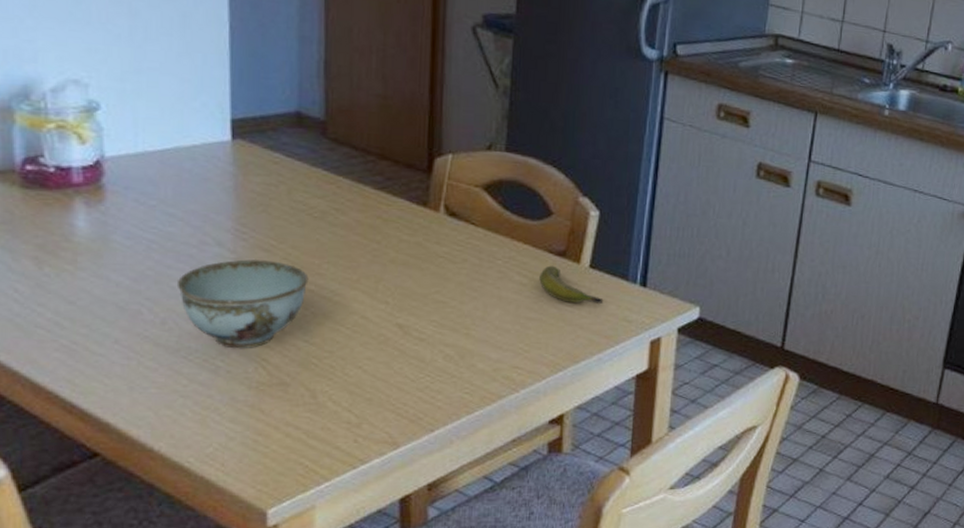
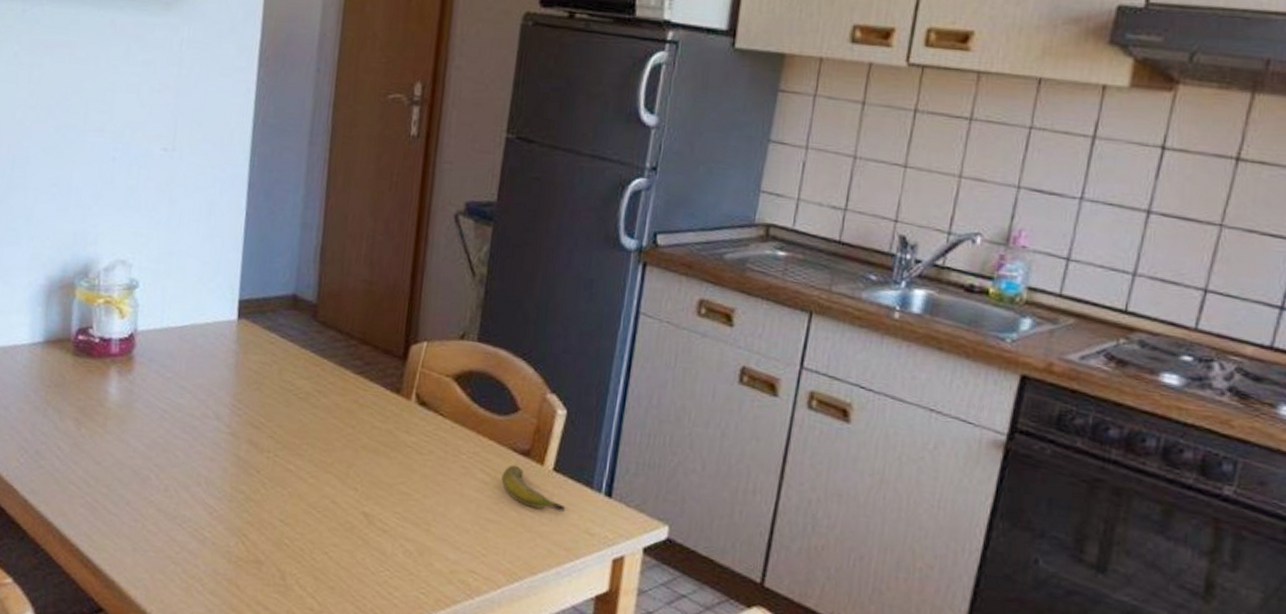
bowl: present [176,259,309,349] -> none [180,434,290,523]

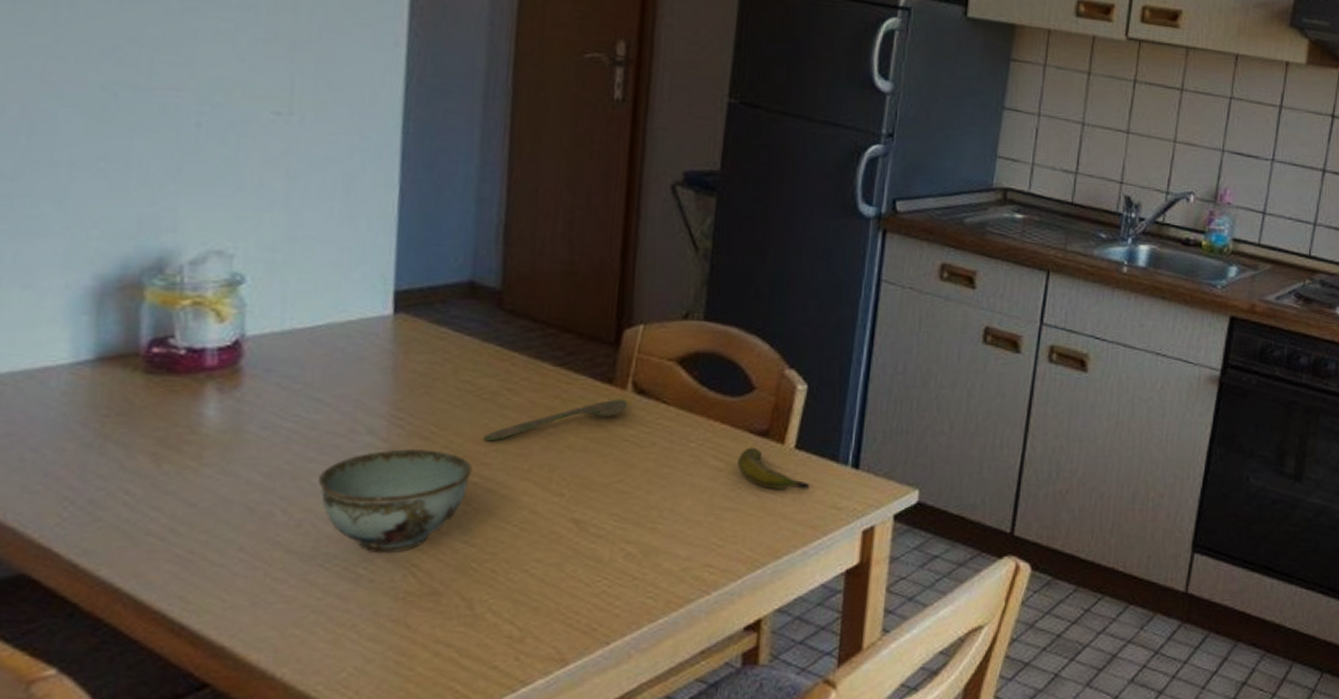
bowl: none [180,434,290,523] -> present [317,449,473,554]
spoon: none [297,408,412,436] -> present [482,399,629,442]

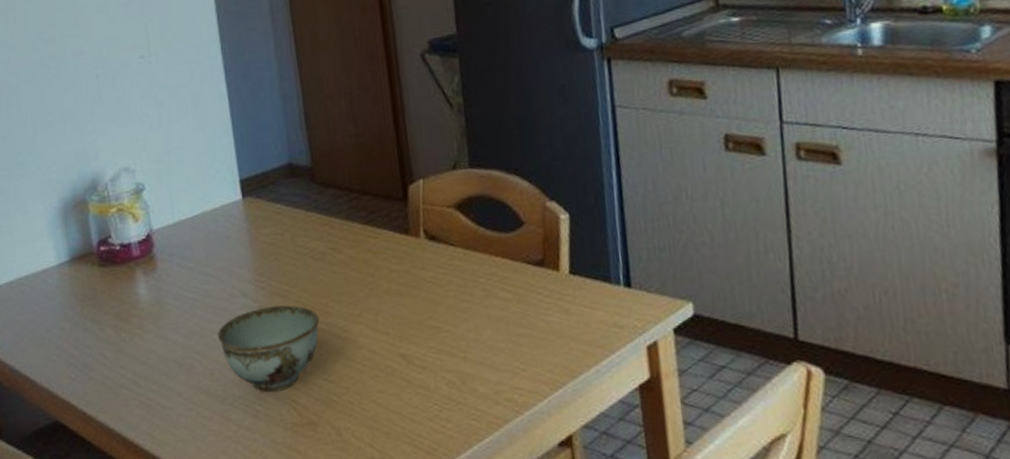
spoon: present [482,399,629,442] -> none [321,246,424,294]
banana: present [737,447,810,489] -> none [522,276,590,314]

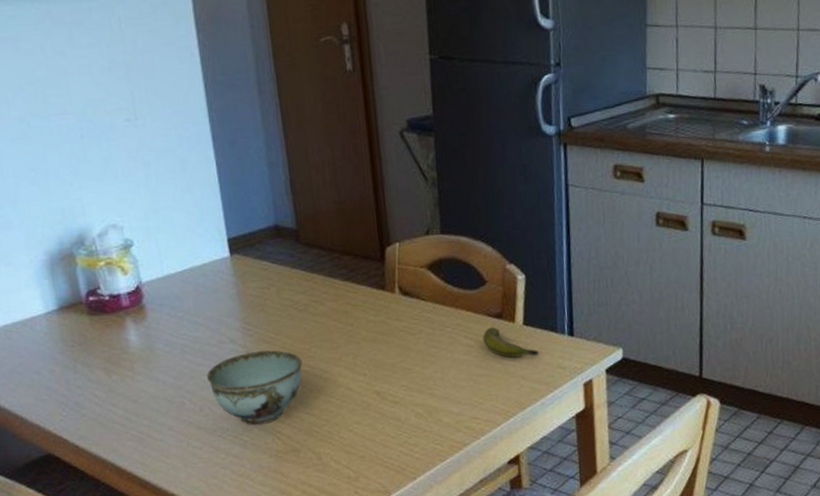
banana: none [522,276,590,314] -> present [483,327,539,357]

